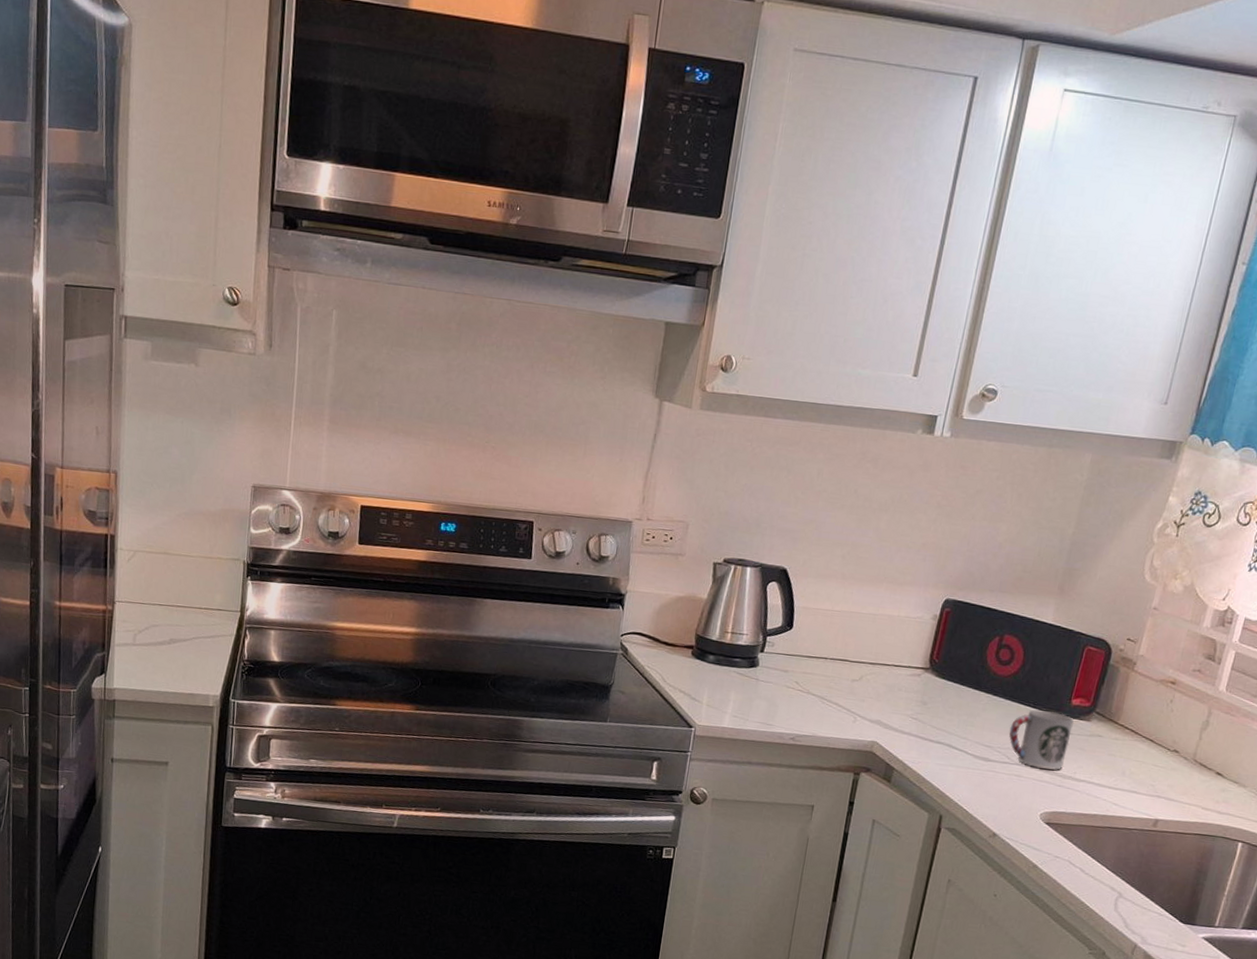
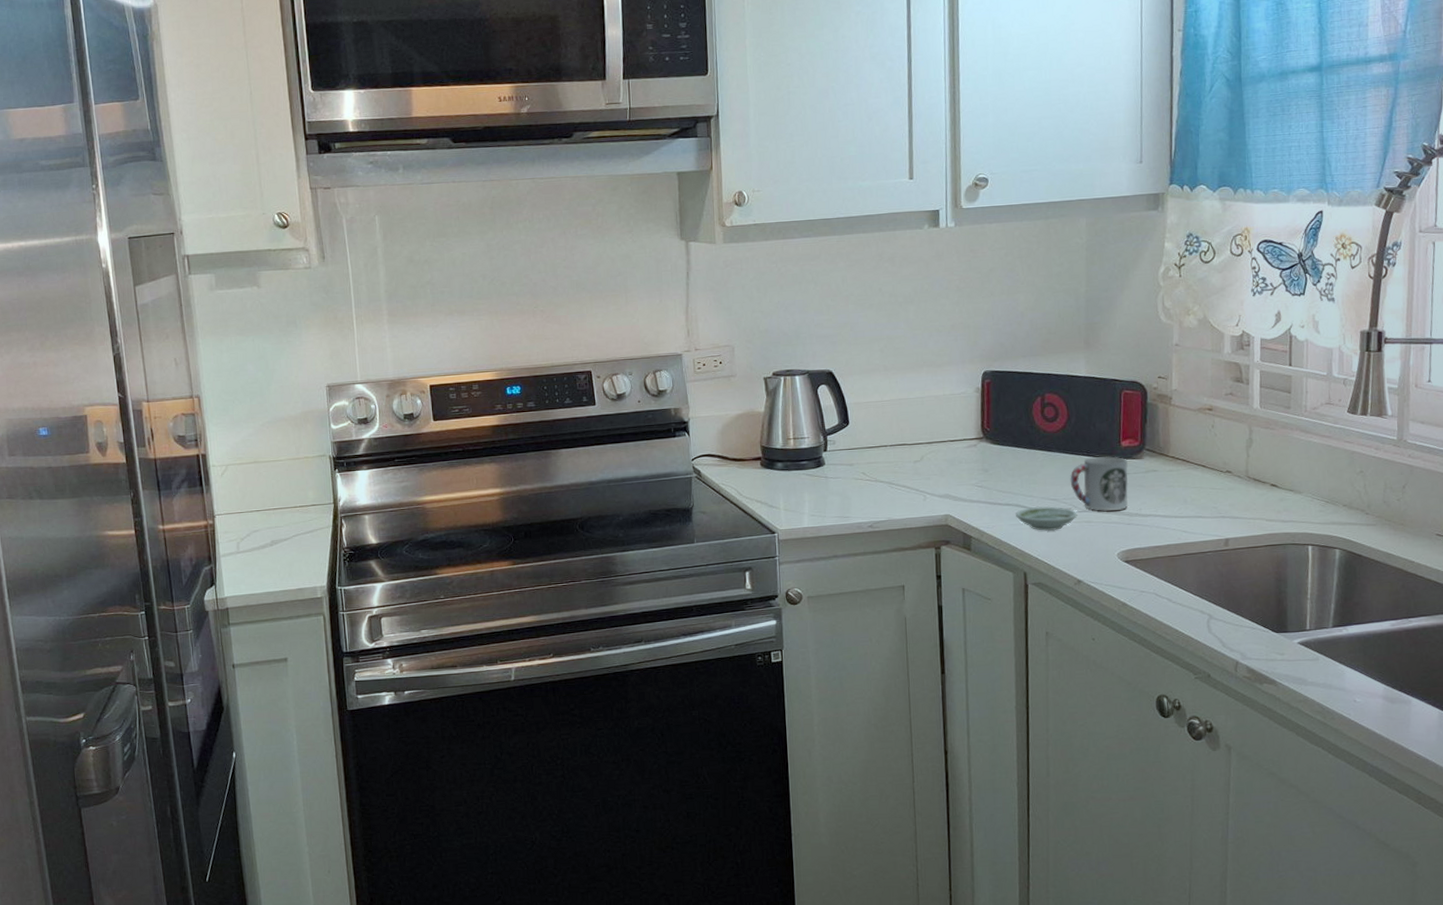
saucer: none [944,749,1009,779] -> present [1015,506,1078,532]

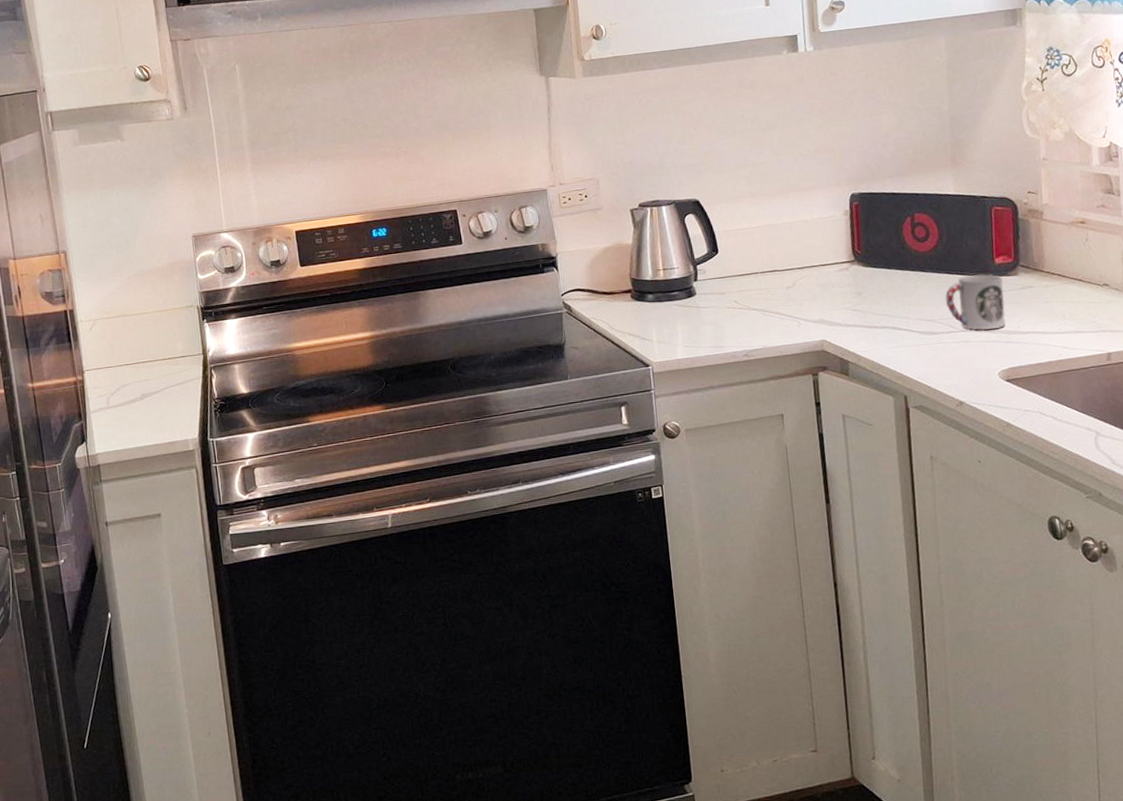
saucer: present [1015,506,1078,532] -> none [891,327,955,353]

